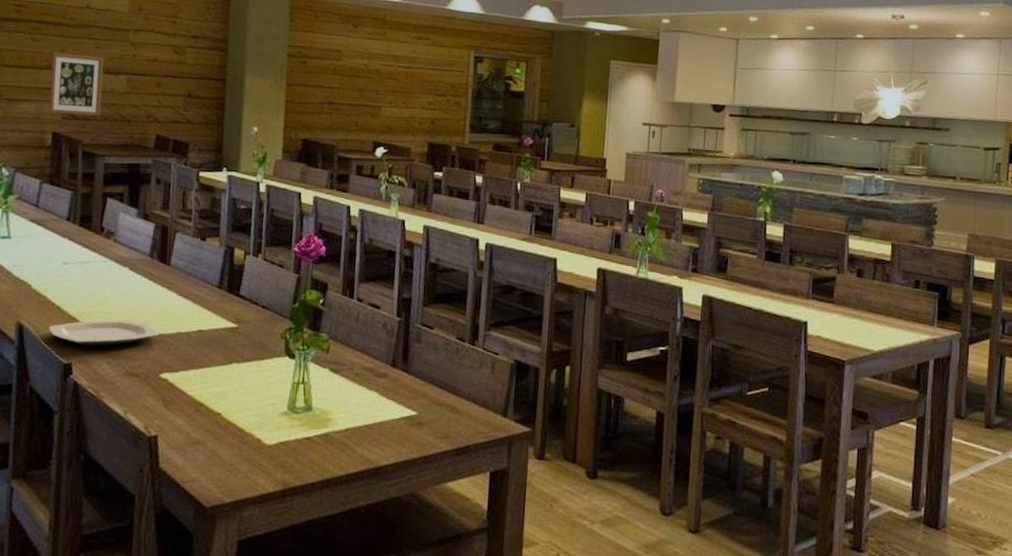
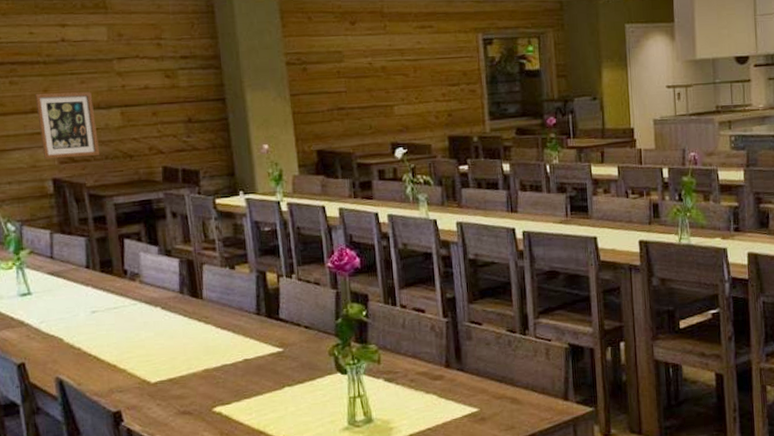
plate: present [49,319,159,346] -> none [90,360,204,392]

